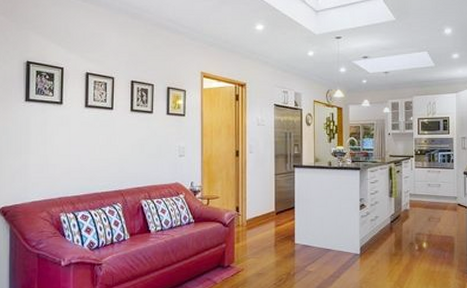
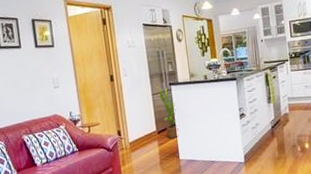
house plant: none [277,164,297,221] -> present [153,83,179,139]

